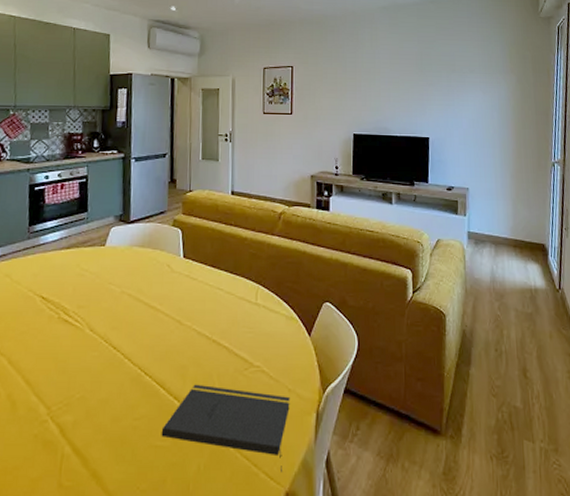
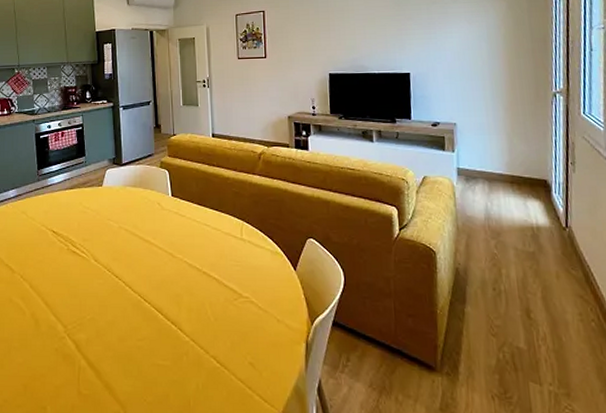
notepad: present [161,384,290,472] -> none [162,311,279,396]

